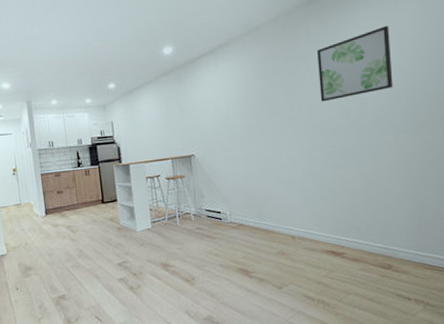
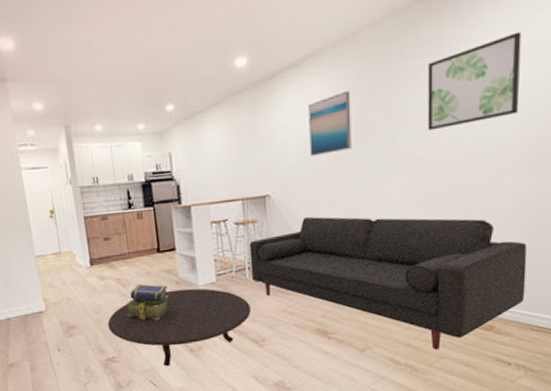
table: none [59,233,183,303] -> present [107,288,252,366]
stack of books: none [75,230,113,262] -> present [126,283,170,320]
sofa: none [178,172,416,287] -> present [249,216,527,350]
wall art: none [223,71,260,124] -> present [309,90,351,157]

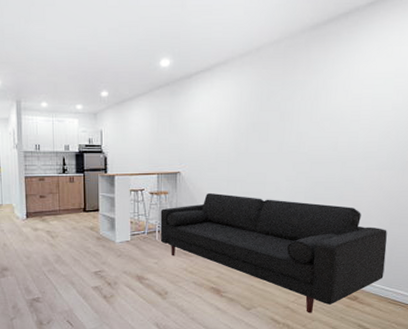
table: present [107,288,252,366] -> none [36,244,158,309]
stack of books: present [126,283,170,320] -> none [53,236,90,269]
wall art: present [309,90,351,157] -> none [216,94,252,144]
wall art: present [427,32,522,131] -> none [311,60,390,132]

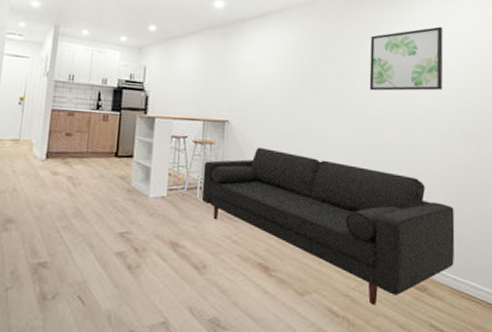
wall art: none [311,60,390,132] -> present [369,26,443,91]

